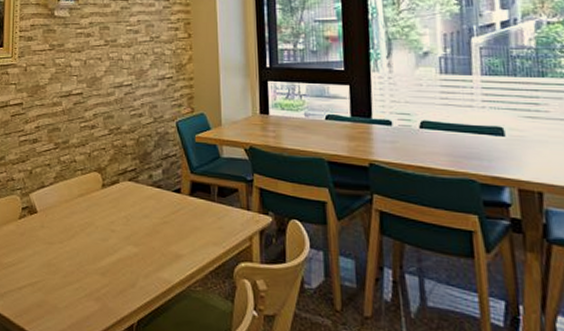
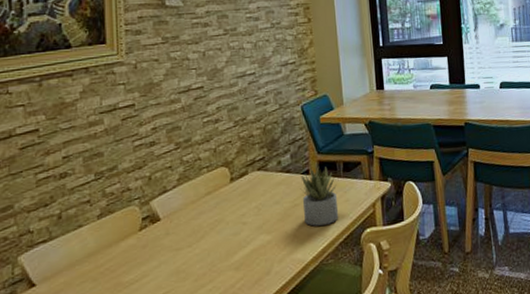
succulent plant: none [170,186,211,249] -> present [300,166,339,226]

